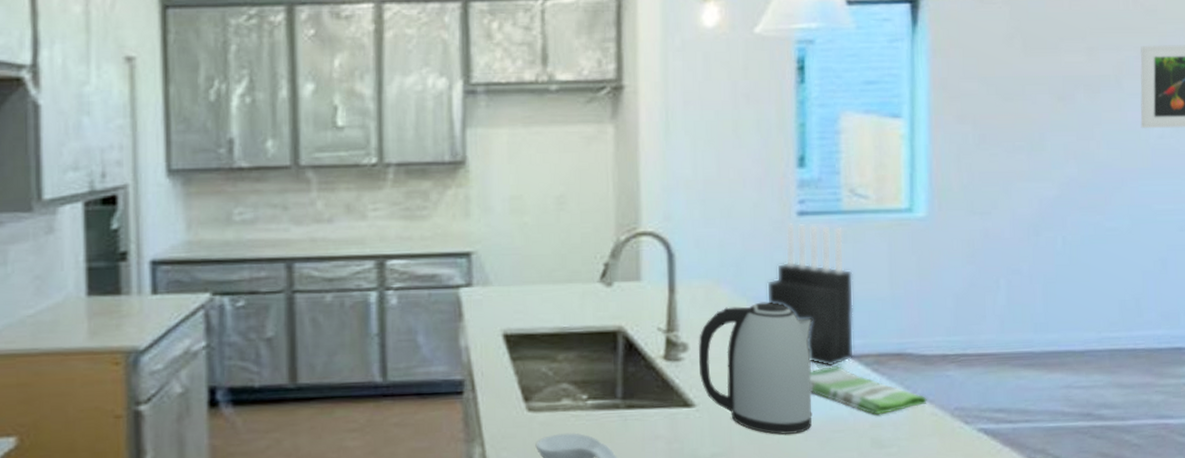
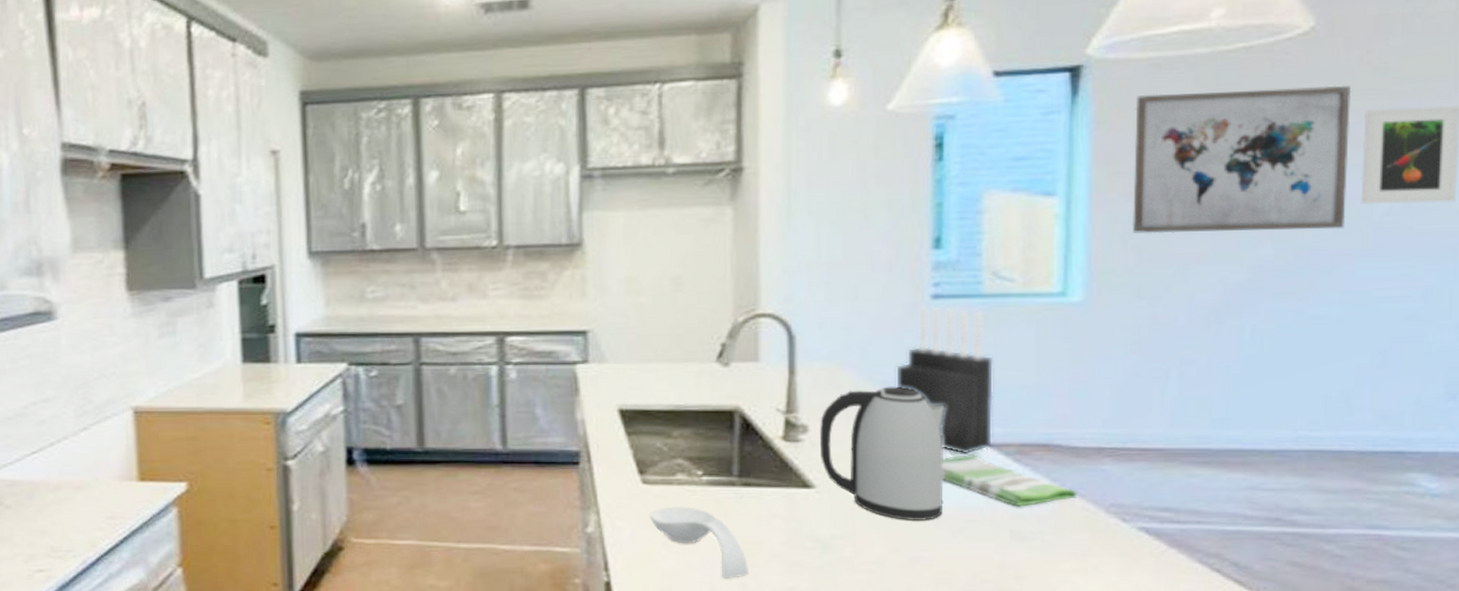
wall art: none [964,23,1130,154] -> present [1132,85,1352,234]

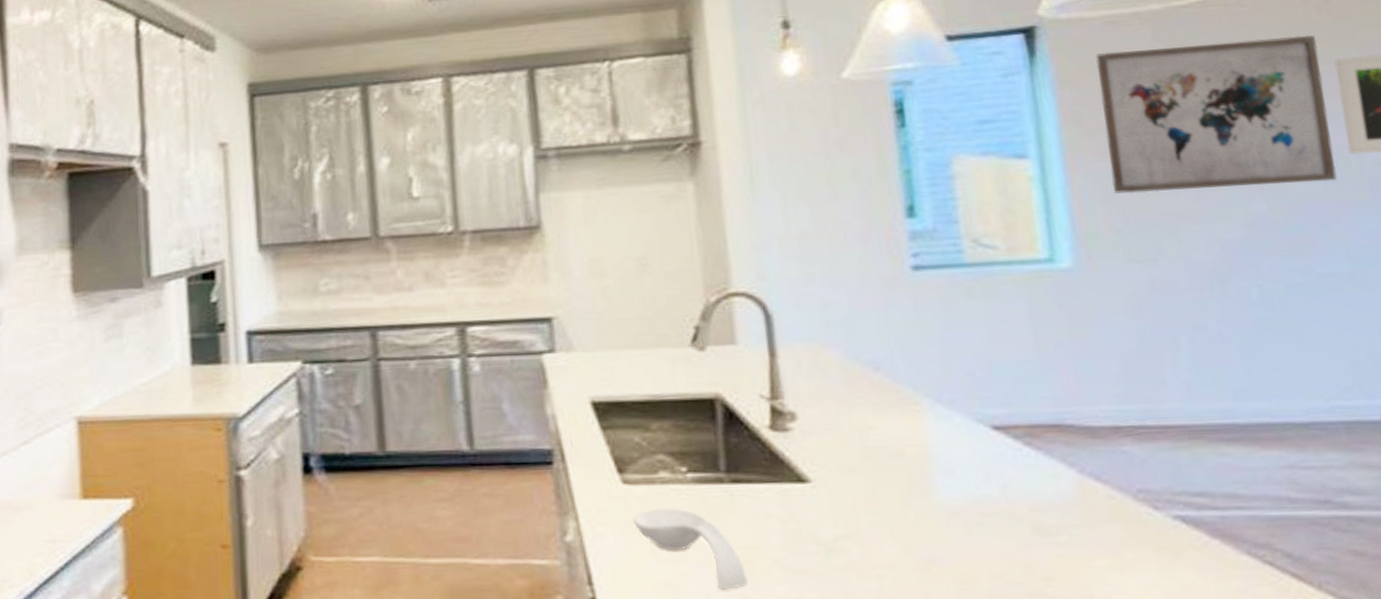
kettle: present [819,386,945,522] -> none [808,366,954,517]
knife block: present [895,305,994,454] -> none [882,278,999,439]
dish towel: present [942,452,1077,507] -> none [945,436,1100,497]

